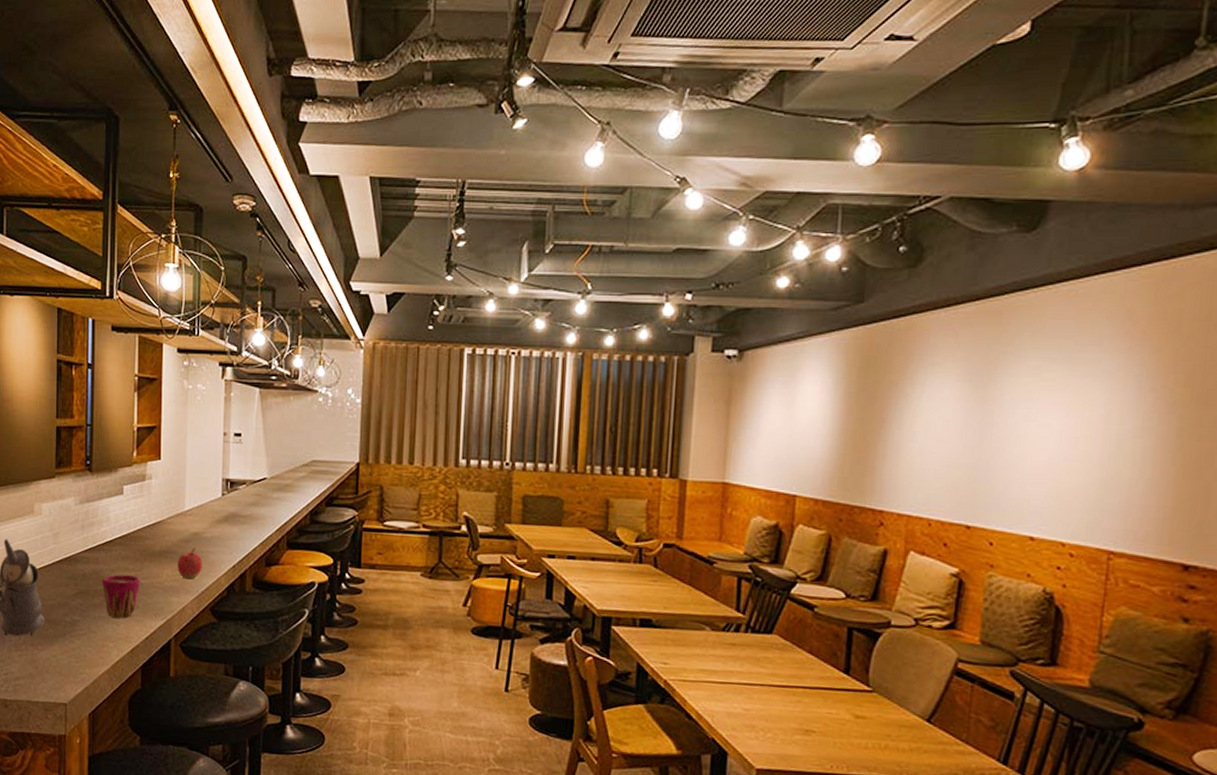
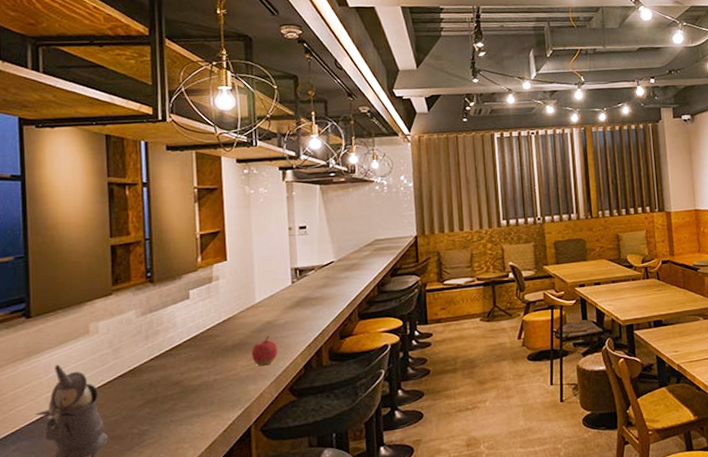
cup: present [102,574,141,618] -> none [171,373,214,419]

